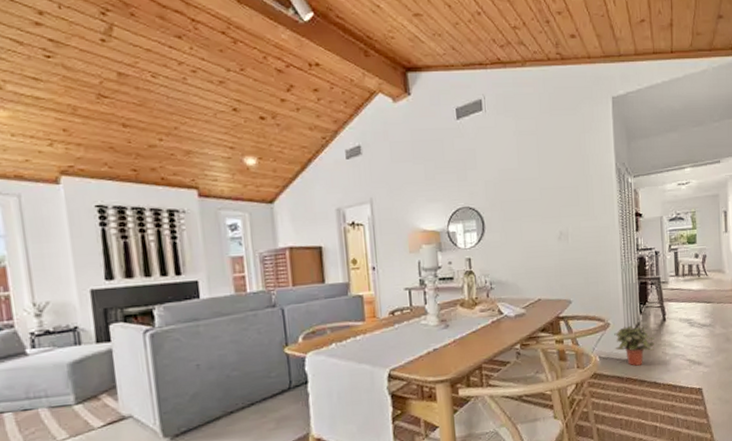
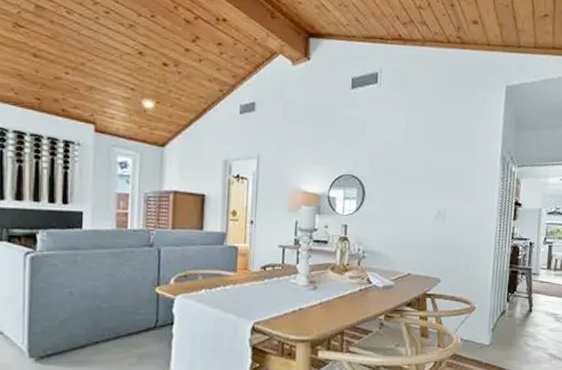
potted plant: present [614,325,656,366] -> none [478,312,520,353]

